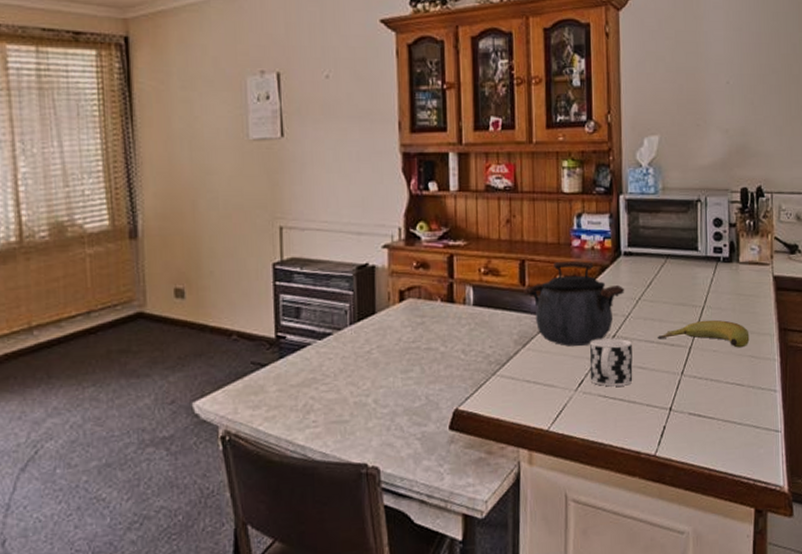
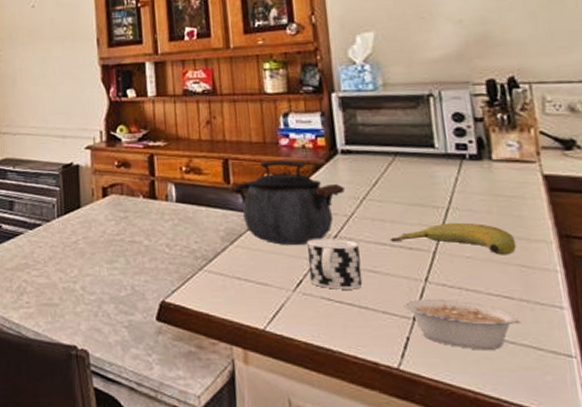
legume: none [663,390,747,432] -> present [403,300,521,349]

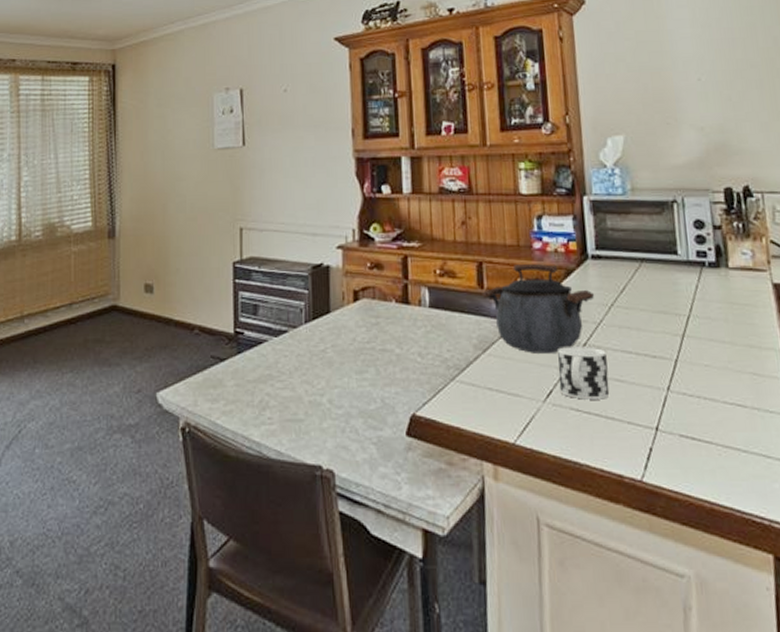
banana: present [389,222,517,255] -> none [635,330,749,363]
legume: present [403,300,521,349] -> none [647,409,752,459]

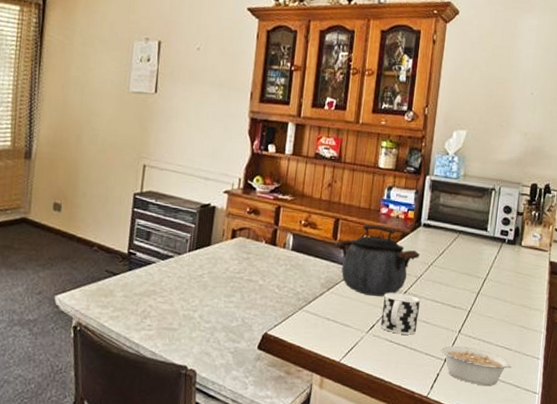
legume: none [647,409,752,459] -> present [440,346,512,386]

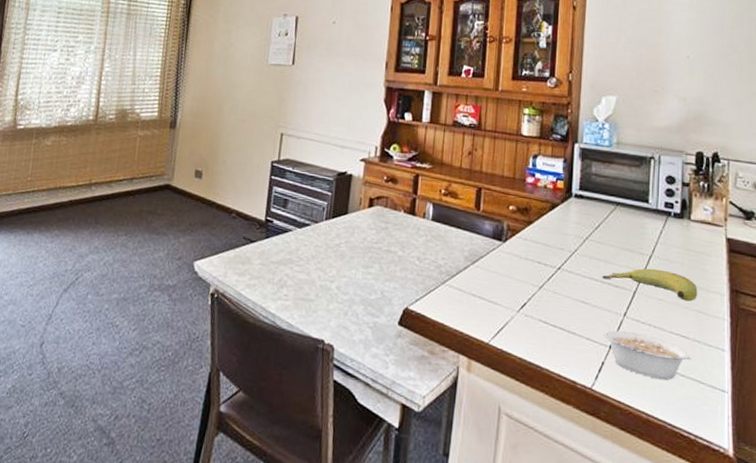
kettle: present [334,224,420,297] -> none [477,194,573,273]
cup: present [380,292,420,335] -> none [532,268,576,316]
banana: none [442,290,522,318] -> present [601,268,698,302]

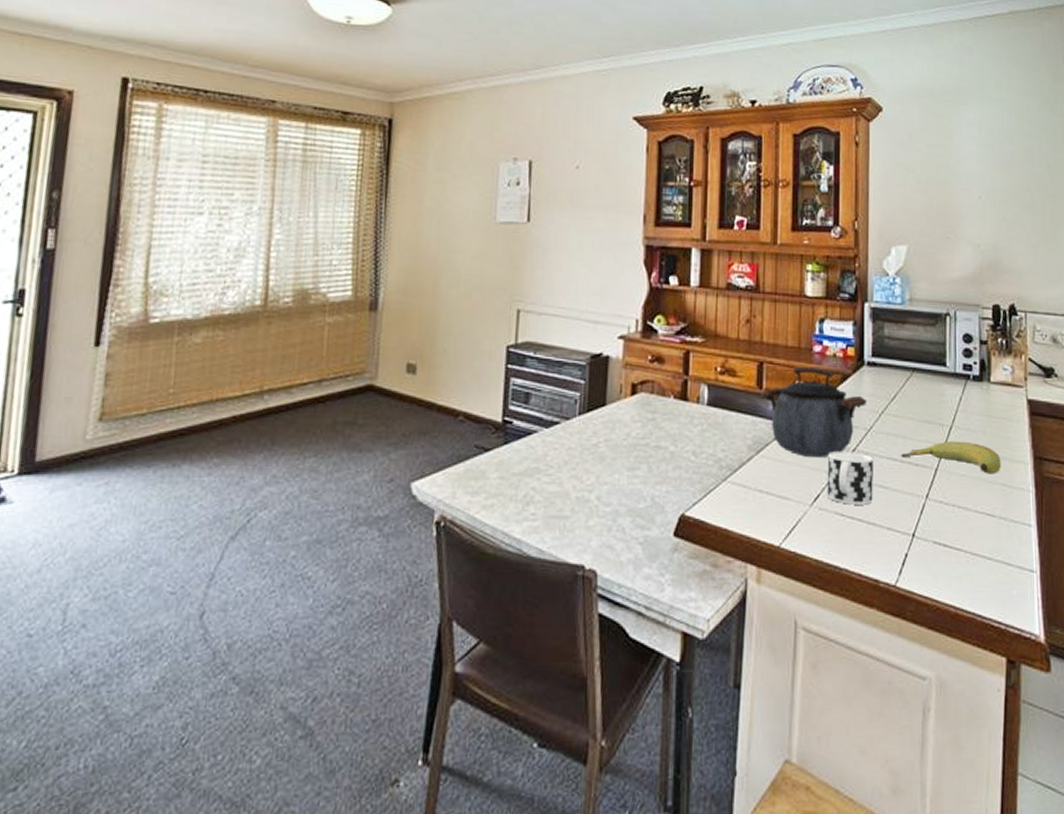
kettle: none [477,194,573,273] -> present [760,366,868,457]
cup: none [532,268,576,316] -> present [827,452,873,505]
legume: present [604,330,691,380] -> none [906,516,998,565]

